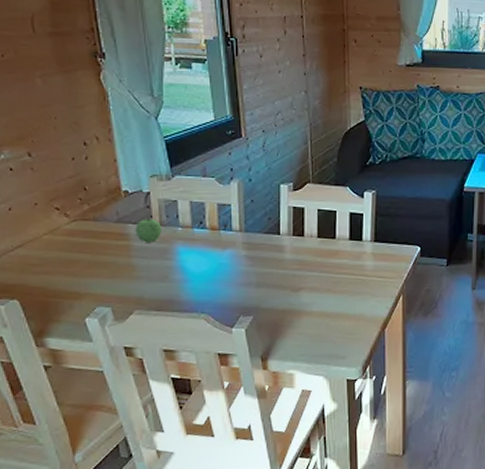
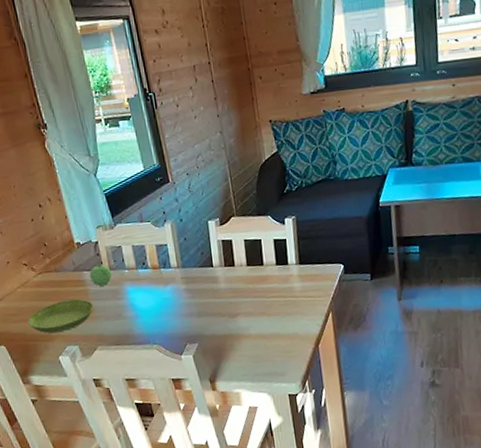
saucer: none [52,254,136,290] -> present [27,299,94,333]

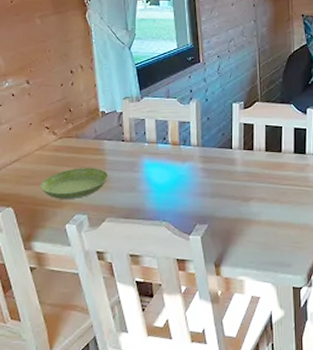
apple: present [89,264,112,287] -> none [110,135,131,158]

